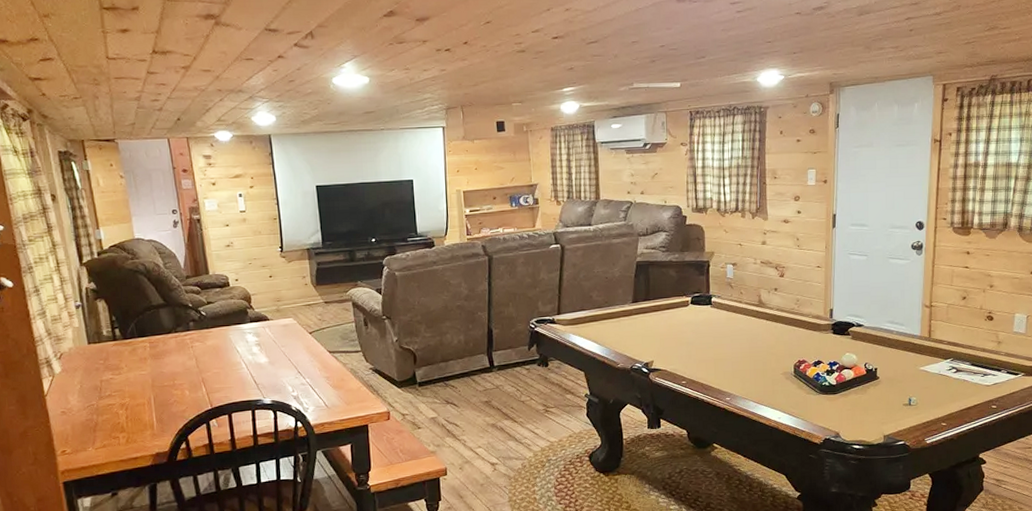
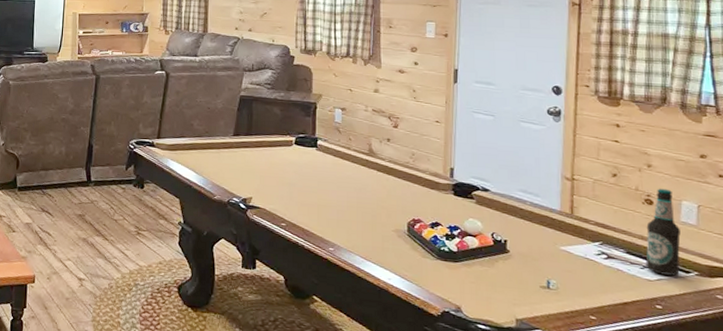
bottle: none [985,305,1013,380] -> present [645,188,681,276]

